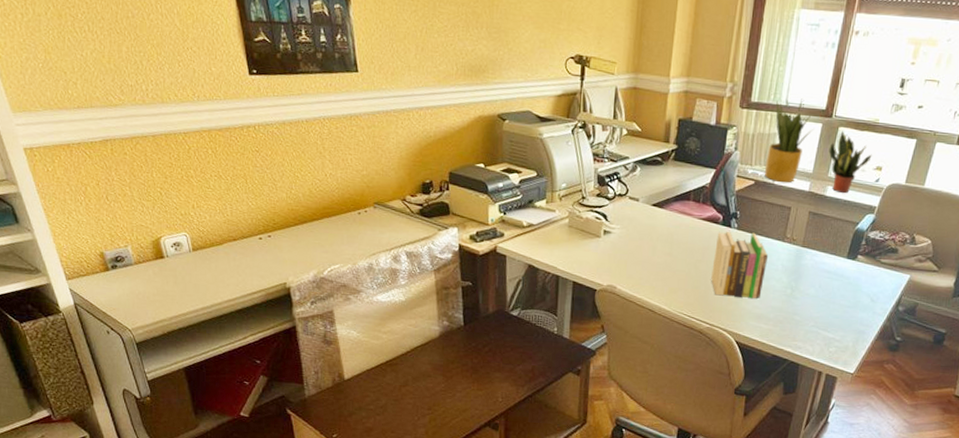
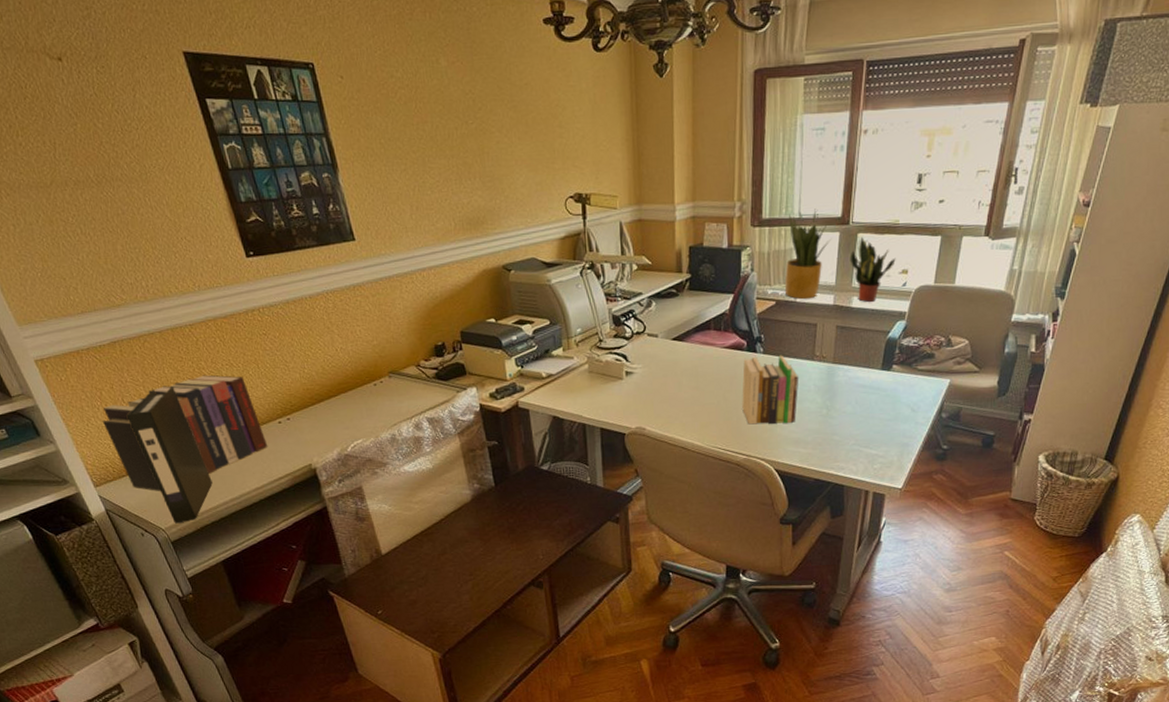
books: none [83,183,246,293] -> present [102,374,268,492]
binder: none [108,189,185,326] -> present [126,385,213,524]

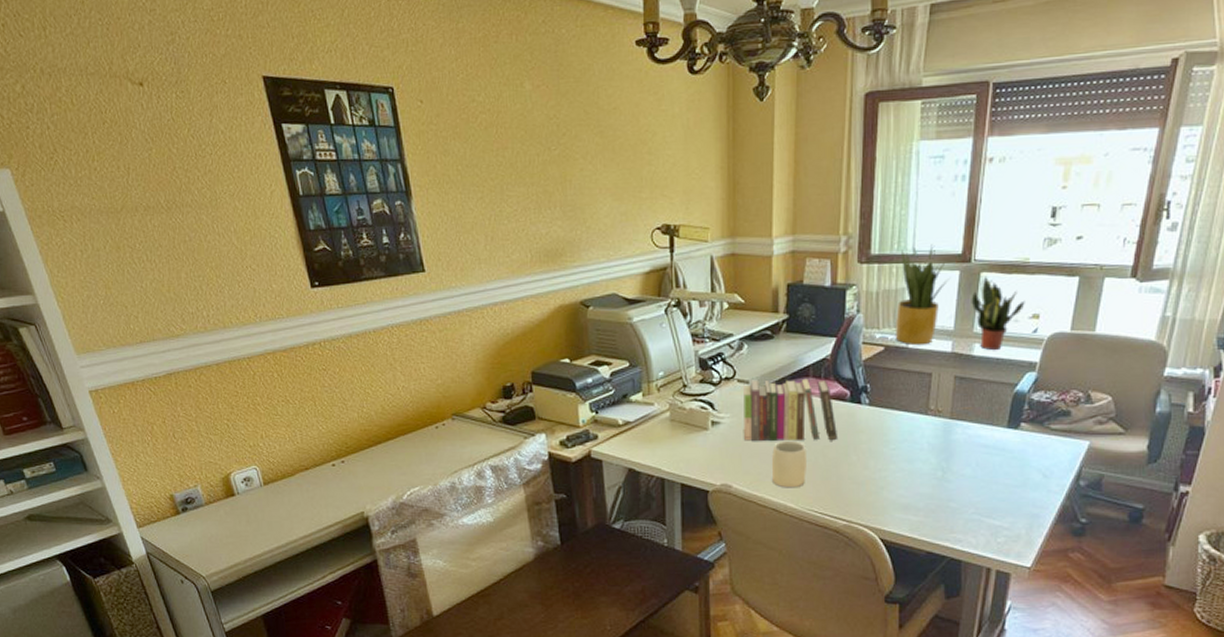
books: present [102,374,268,492] -> none [151,411,320,536]
binder: present [126,385,213,524] -> none [176,421,259,571]
books: none [653,331,738,388] -> present [743,378,839,441]
mug: none [679,386,710,429] -> present [771,440,806,488]
books: present [742,355,799,425] -> none [843,407,910,487]

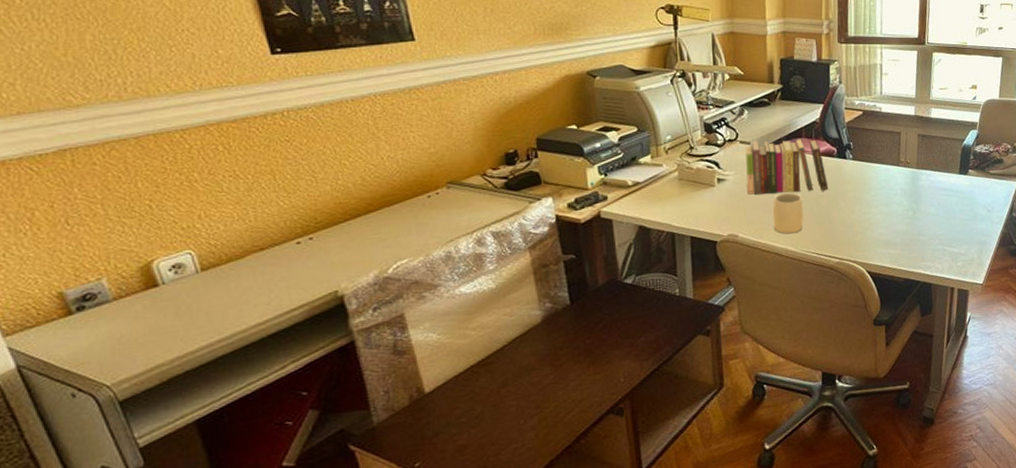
planter: present [895,244,949,344] -> none [870,29,910,109]
potted plant: present [971,276,1025,350] -> none [927,55,966,113]

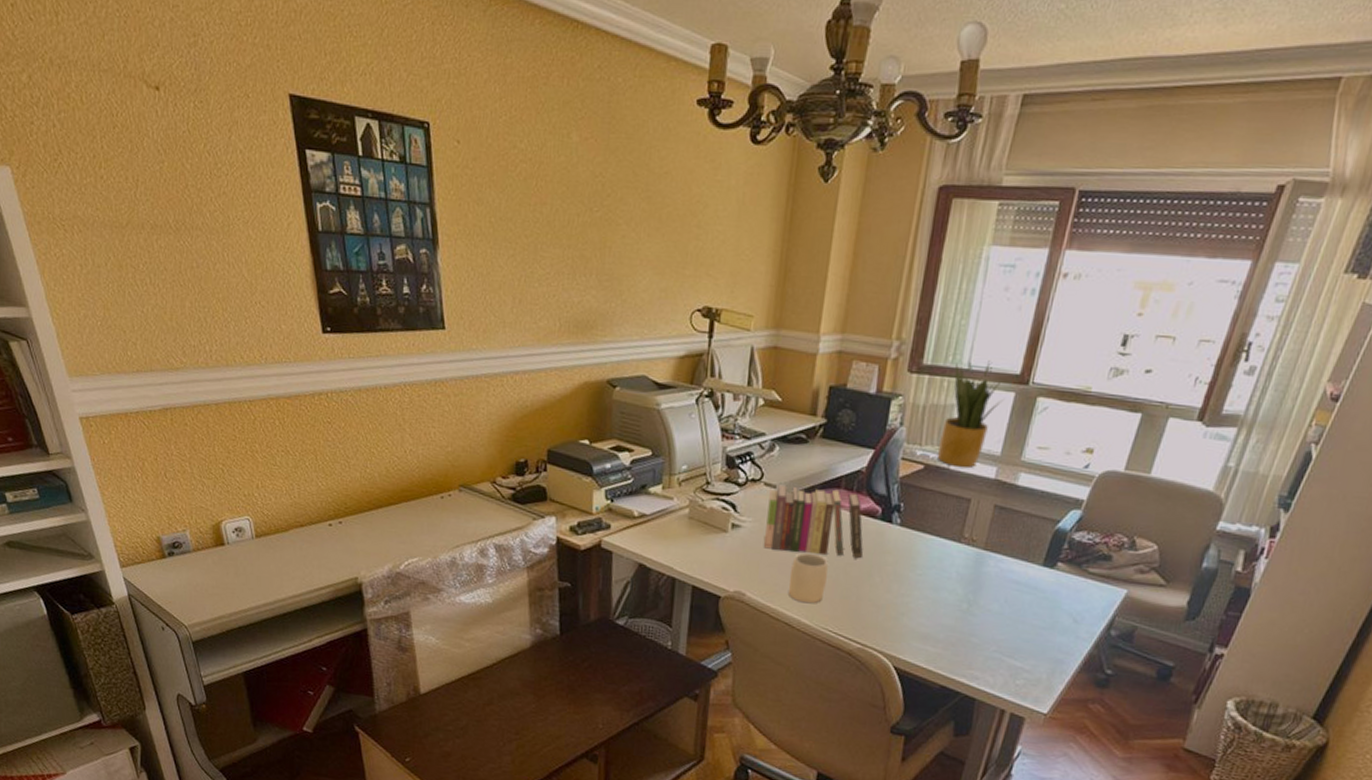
planter: none [870,29,910,109] -> present [936,360,1003,467]

